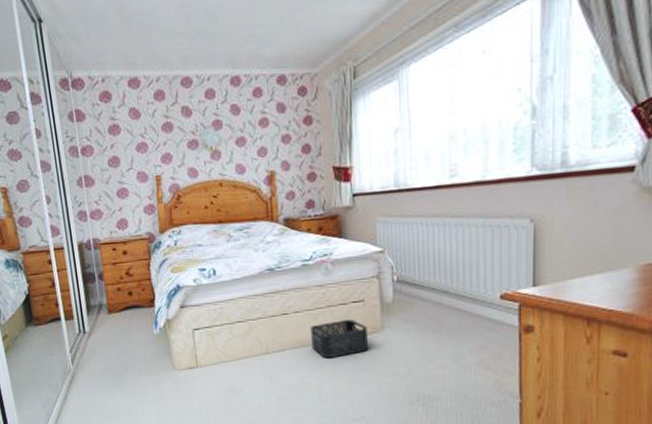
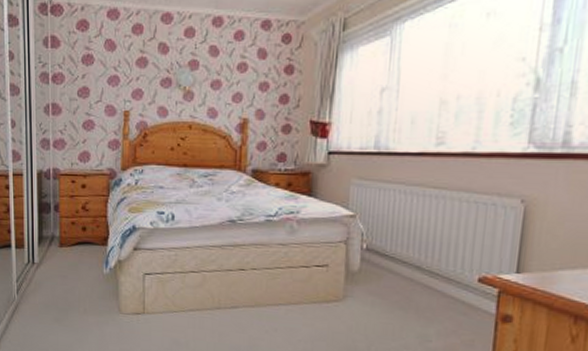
storage bin: present [311,319,369,359] -> none [266,283,328,323]

